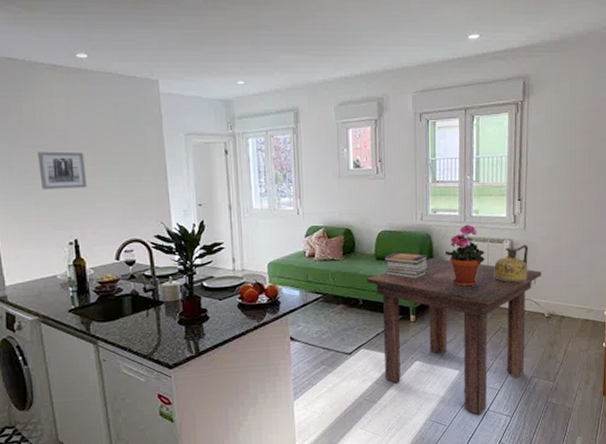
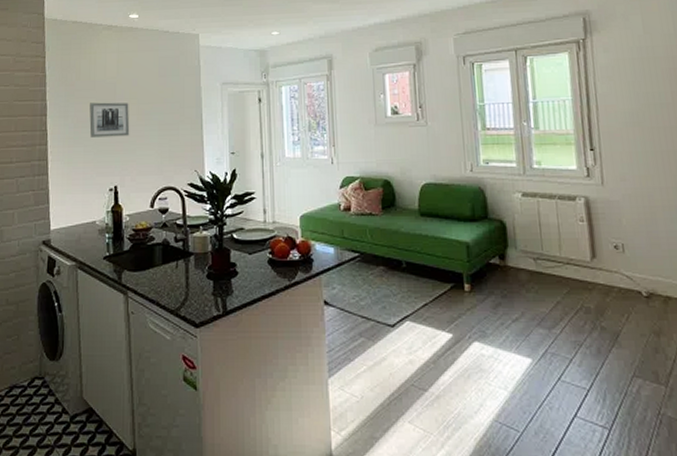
dining table: present [367,258,542,415] -> none [410,216,633,421]
book stack: present [384,252,429,279] -> none [429,208,483,240]
potted plant: present [445,224,485,287] -> none [502,178,554,253]
ceramic jug: present [494,245,529,282] -> none [566,203,613,249]

